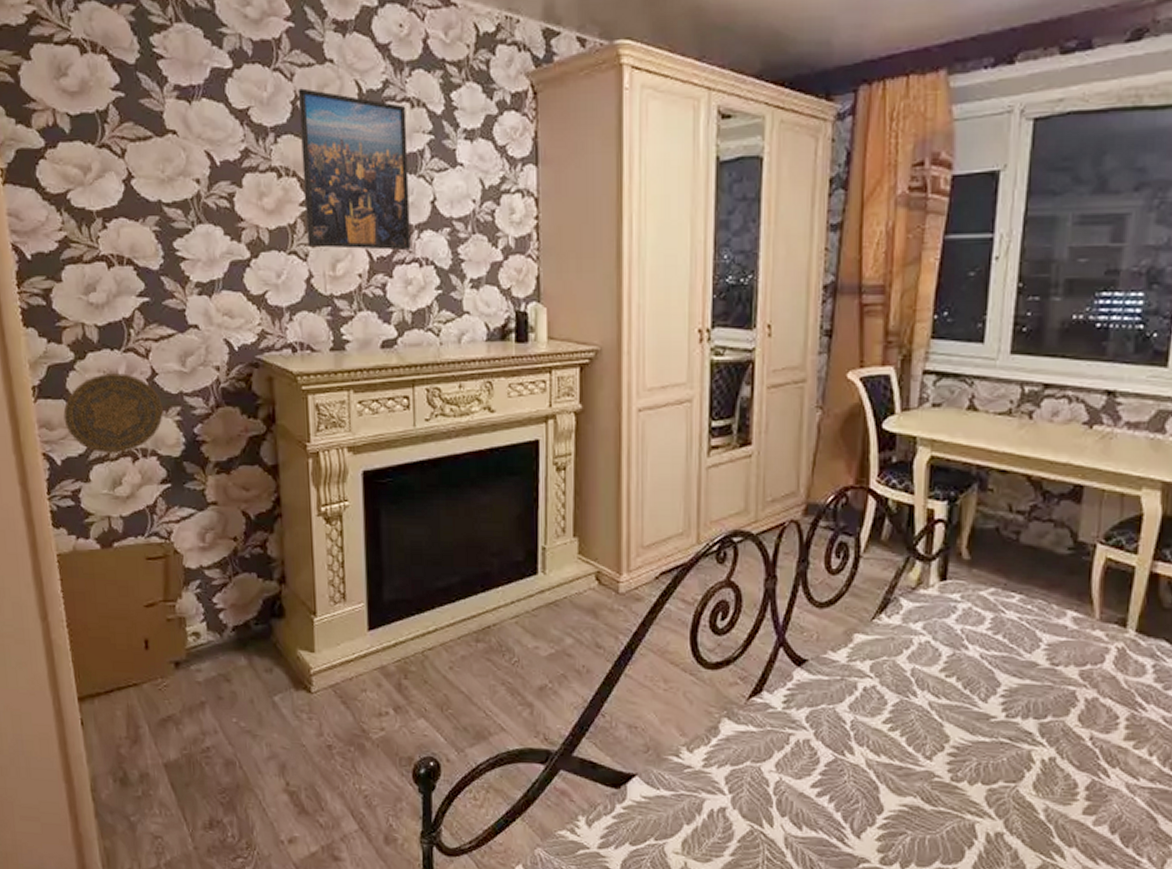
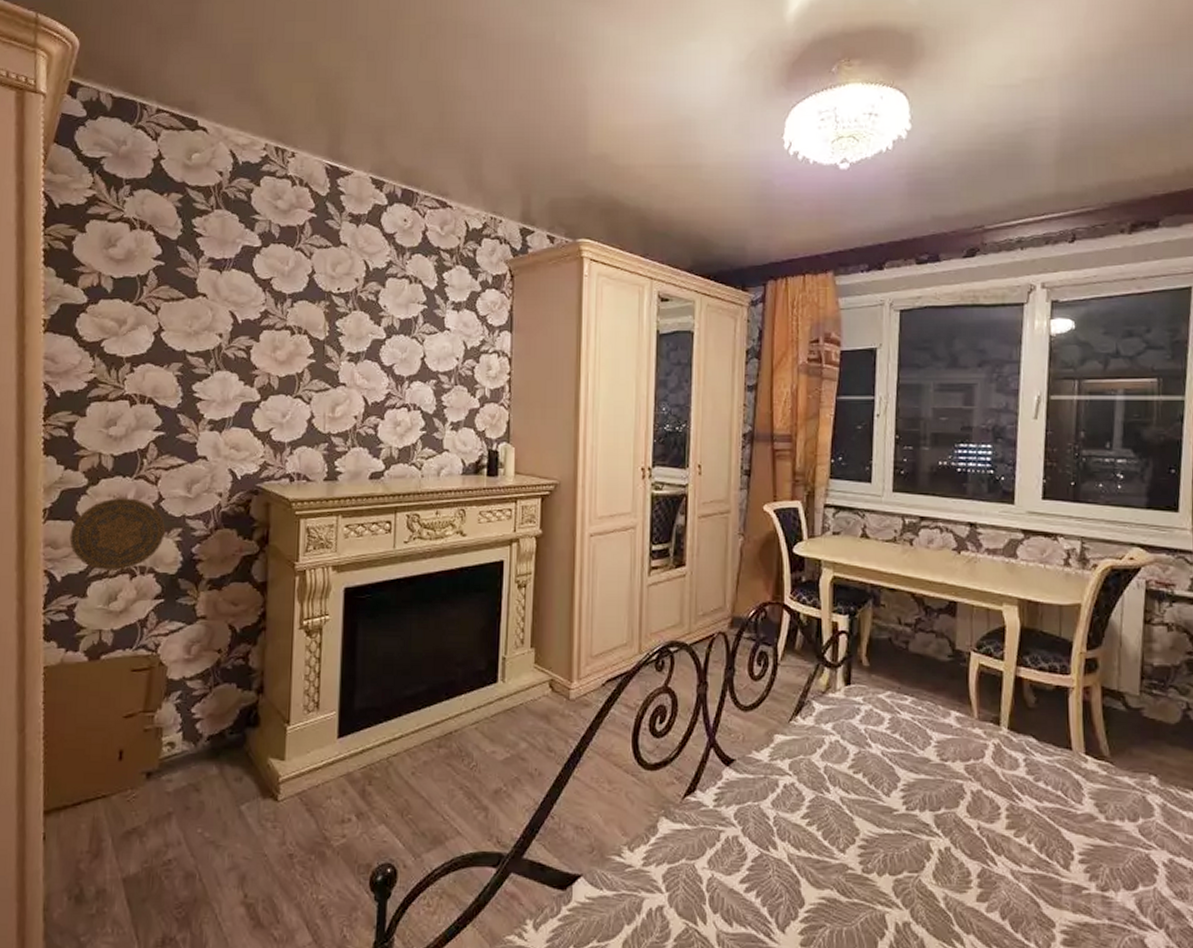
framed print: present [297,88,411,251] -> none [312,265,405,398]

